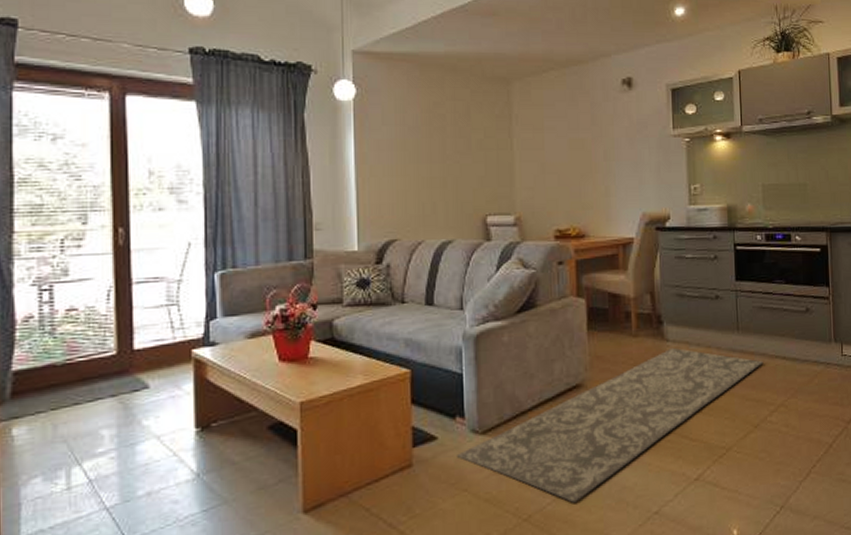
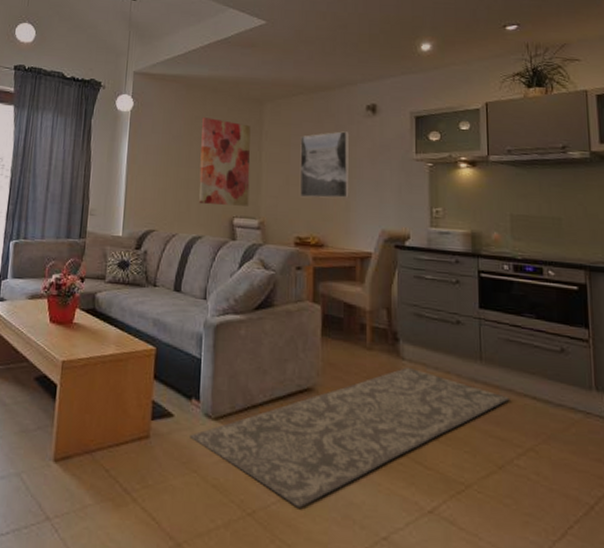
wall art: none [442,103,502,205] -> present [199,117,251,206]
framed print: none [554,110,609,187] -> present [299,131,350,198]

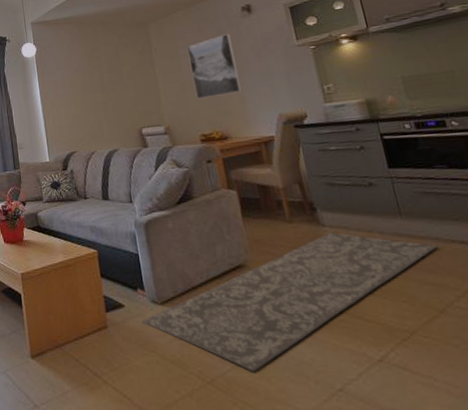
wall art: present [199,117,251,206] -> none [97,46,153,122]

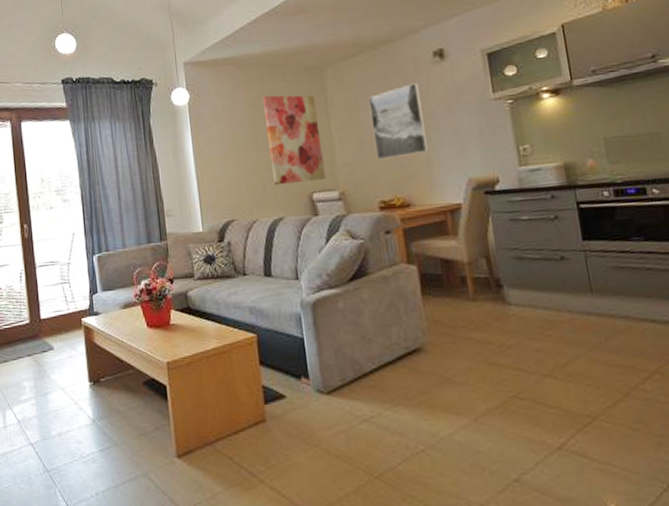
wall art: none [97,46,153,122] -> present [263,95,326,186]
rug: present [142,232,438,372] -> none [305,311,628,464]

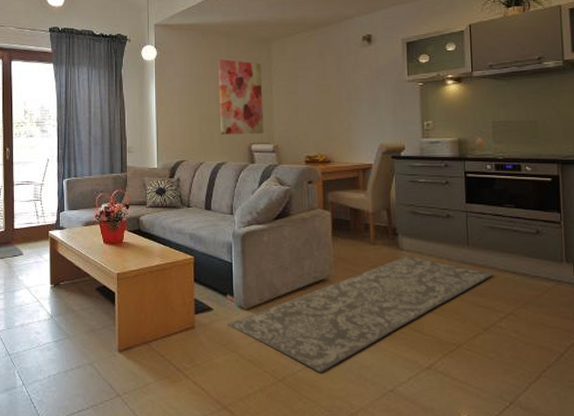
rug: none [305,311,628,464] -> present [228,255,493,373]
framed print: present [368,83,429,160] -> none [305,61,351,122]

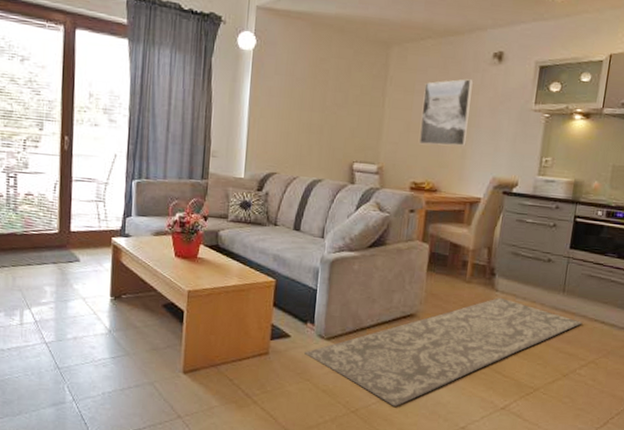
wall art: present [219,59,264,135] -> none [321,59,376,152]
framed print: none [305,61,351,122] -> present [419,79,473,146]

